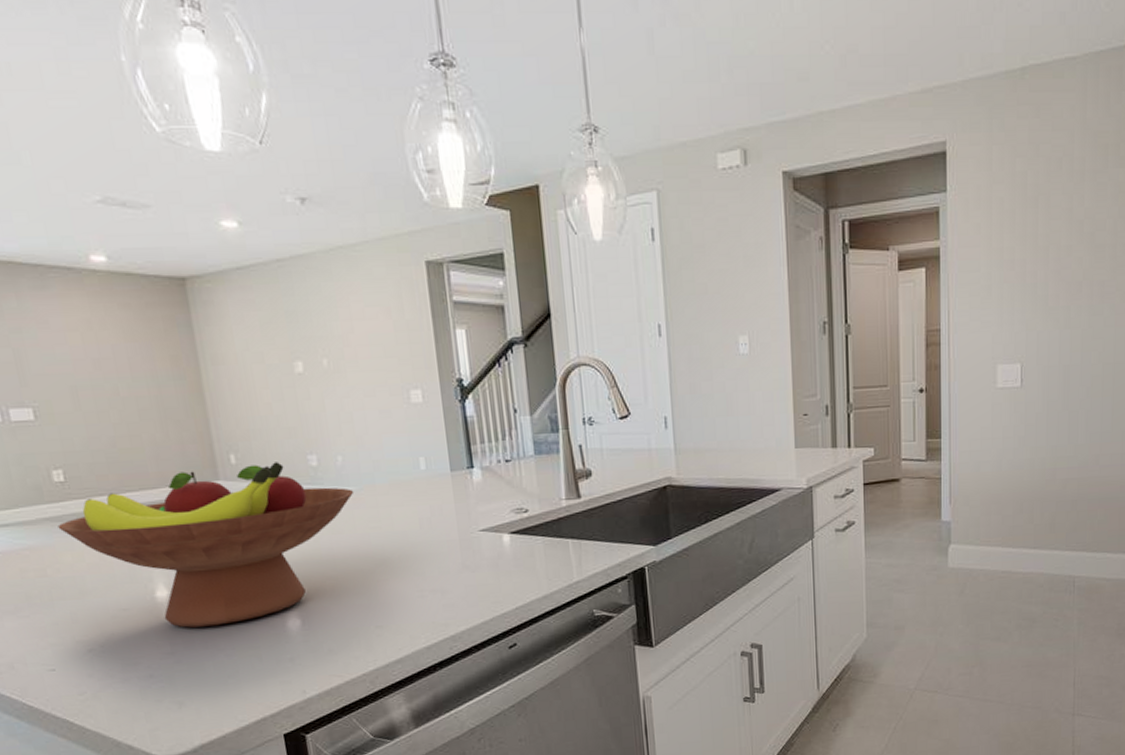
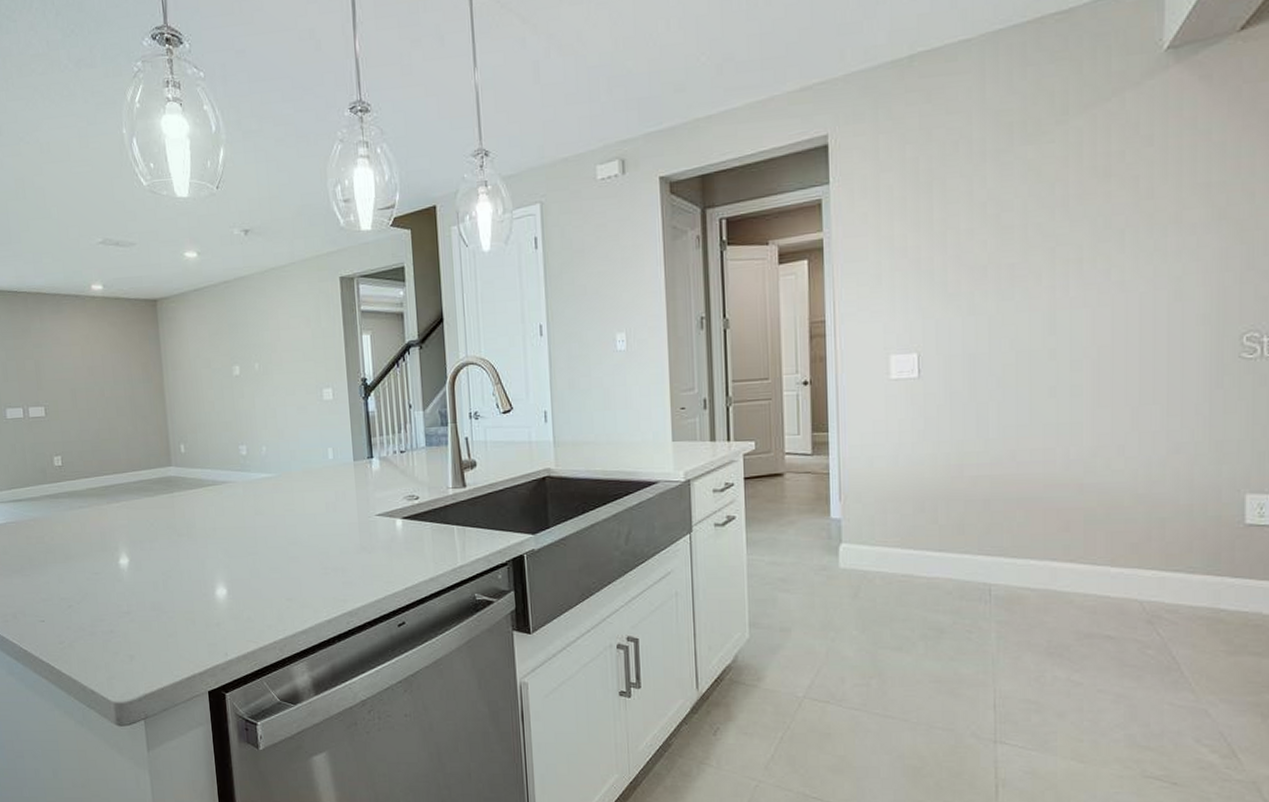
fruit bowl: present [58,462,354,628] -> none [55,451,274,592]

